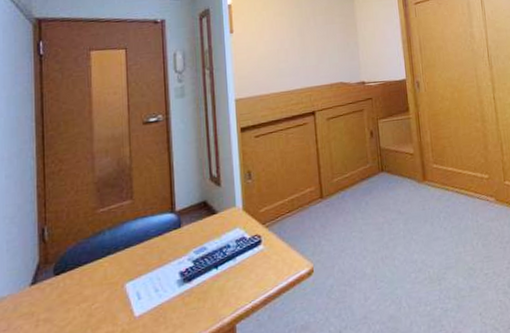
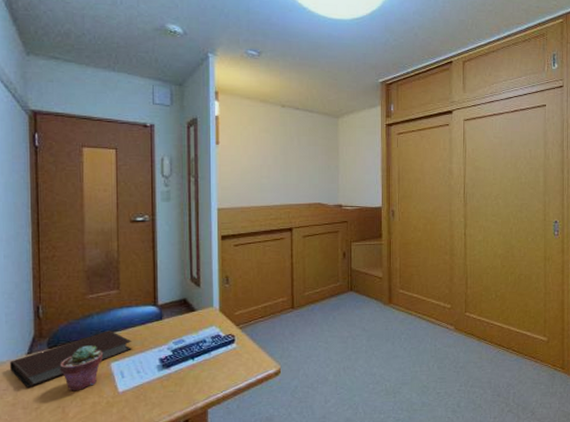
notebook: none [12,246,149,324] -> present [10,330,132,387]
potted succulent: none [68,265,117,323] -> present [60,345,104,392]

